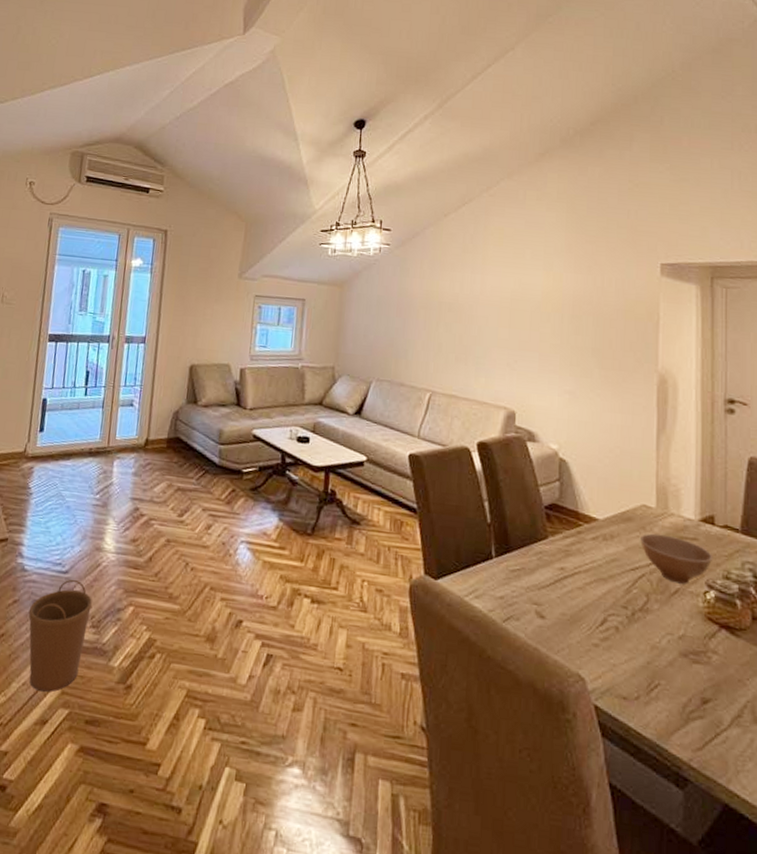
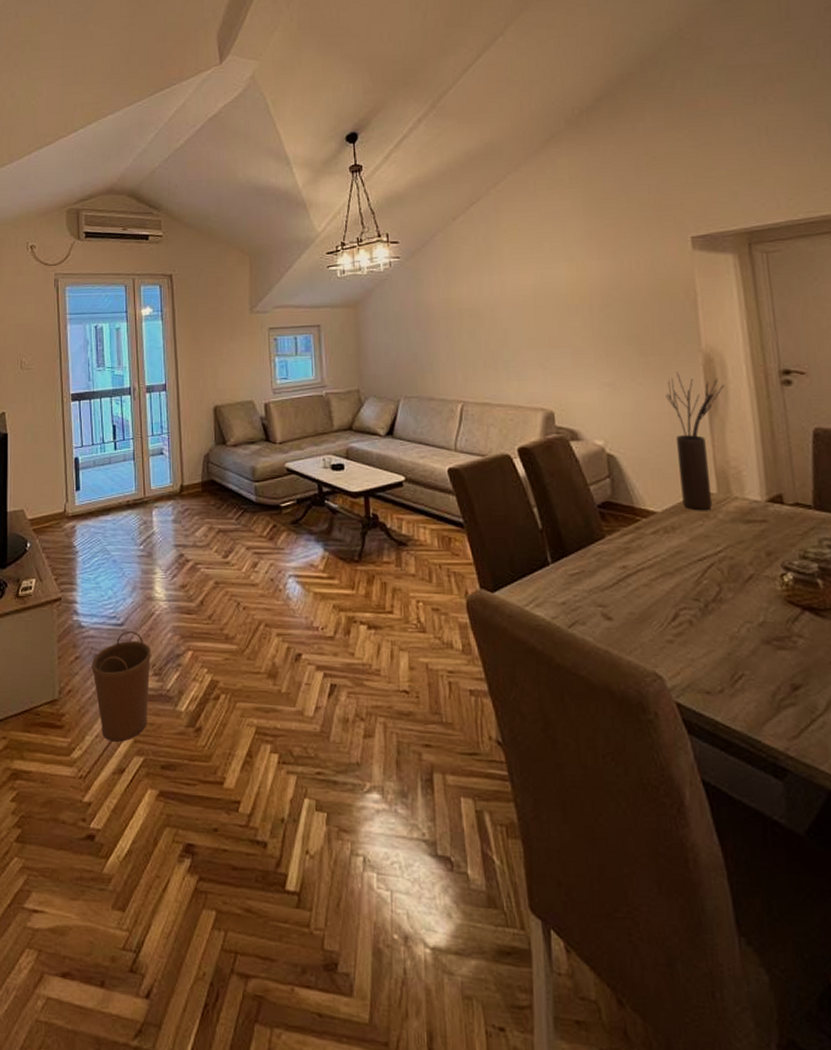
vase: none [620,388,674,524] -> present [665,372,724,511]
bowl: present [640,533,714,584] -> none [704,520,787,569]

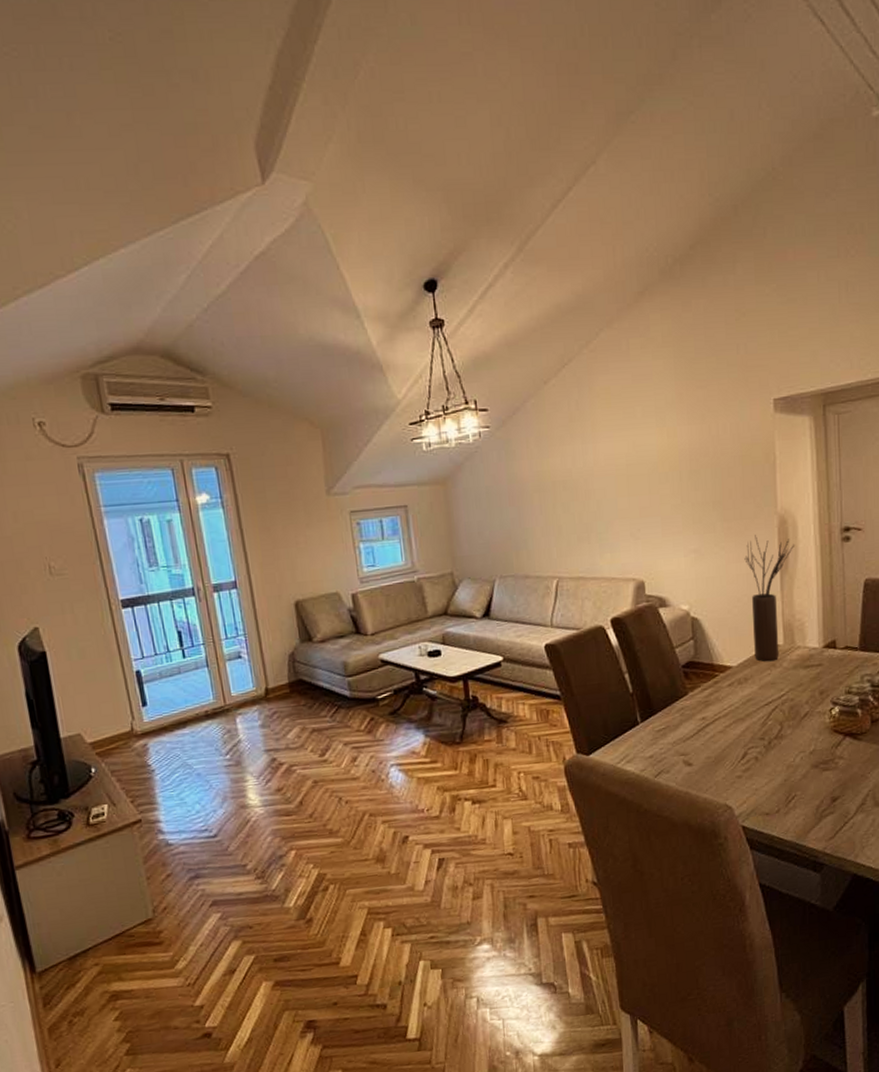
basket: present [91,630,151,742] -> none [185,840,255,947]

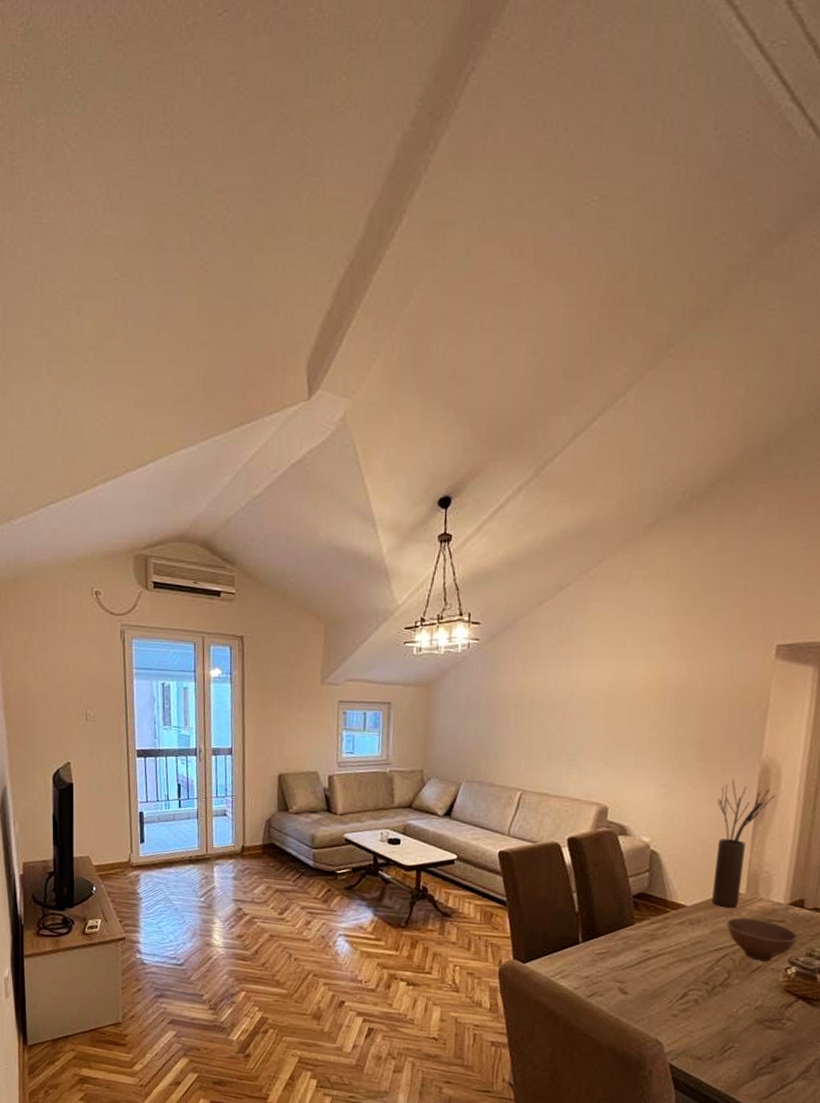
bowl: none [772,666,837,707] -> present [726,917,799,962]

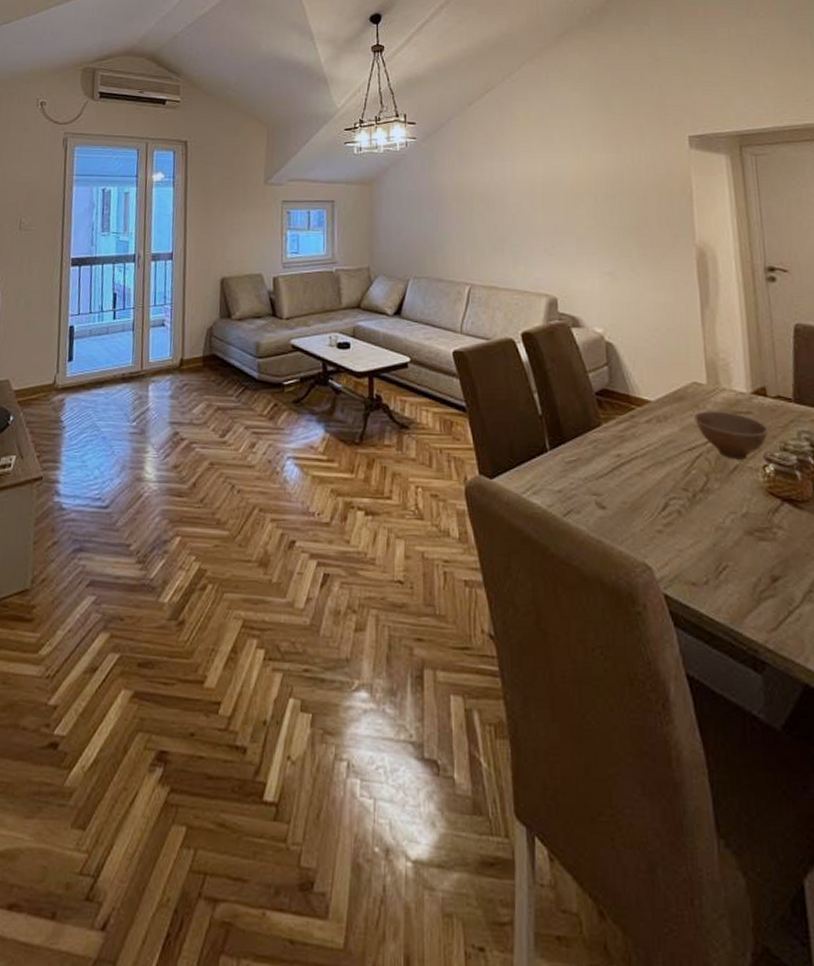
vase: present [712,779,775,909] -> none [662,264,715,402]

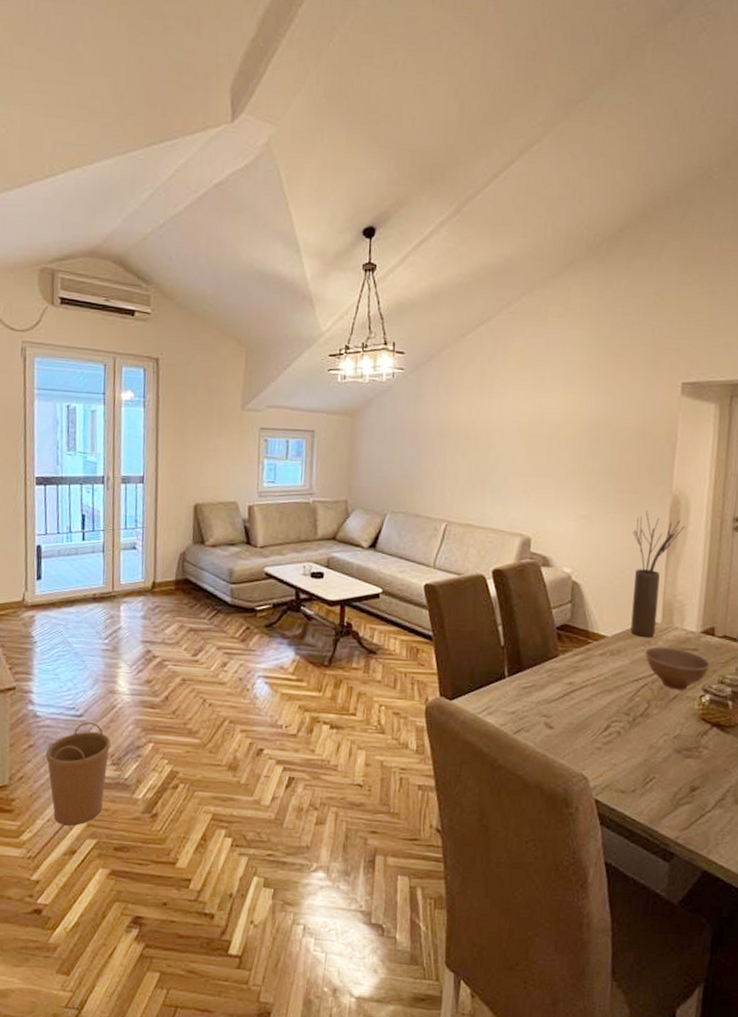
basket: none [69,513,136,637] -> present [45,721,110,826]
vase: none [662,264,715,402] -> present [630,511,685,638]

